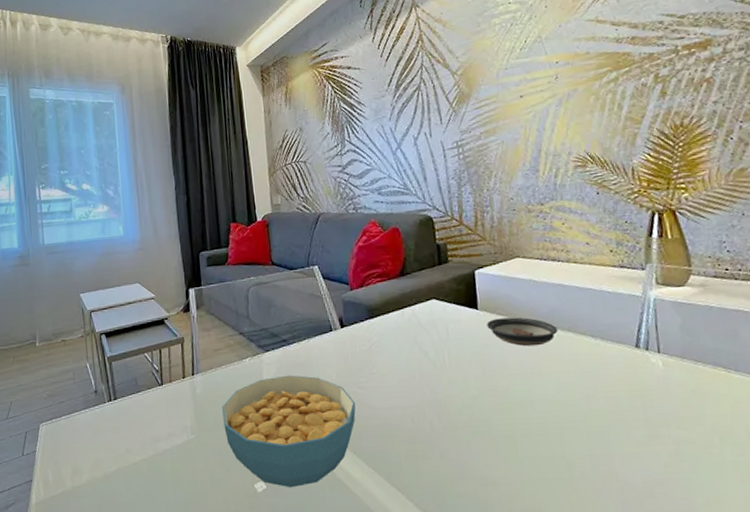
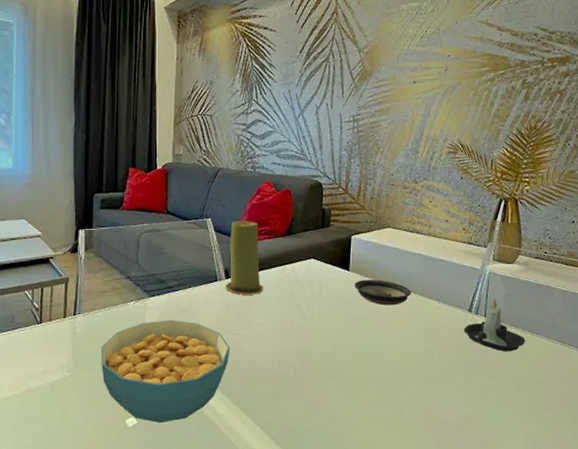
candle: none [339,264,384,344] -> present [225,221,264,295]
candle: none [633,330,722,395] -> present [464,299,526,352]

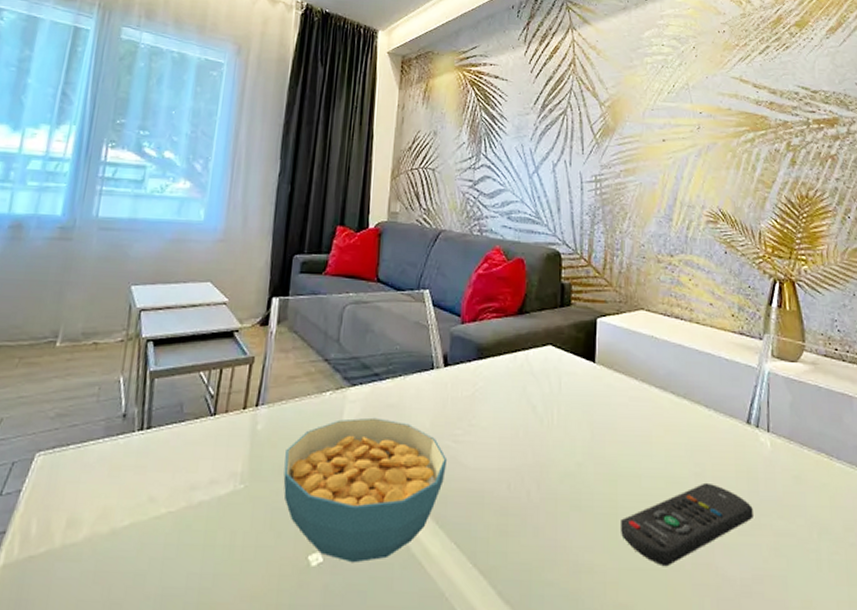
candle: present [225,221,264,295] -> none [443,294,491,389]
saucer: present [354,280,411,306] -> none [602,375,673,411]
remote control: none [365,355,468,415] -> present [620,482,753,567]
candle: present [464,299,526,352] -> none [743,408,824,482]

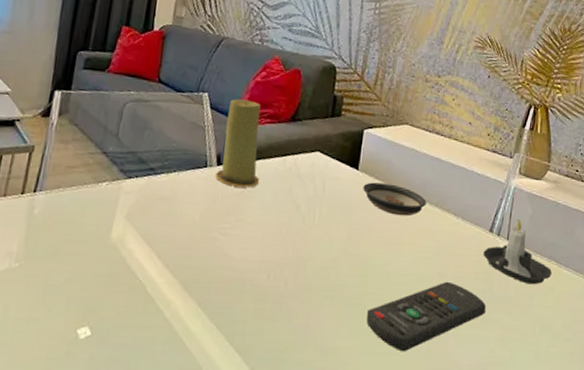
cereal bowl: present [283,417,448,563] -> none [56,208,214,338]
candle: none [443,294,491,389] -> present [215,99,260,188]
saucer: none [602,375,673,411] -> present [363,182,427,217]
candle: none [743,408,824,482] -> present [483,219,553,285]

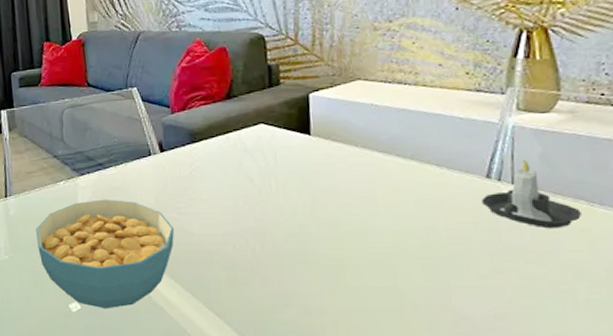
cereal bowl: none [56,208,214,338] -> present [36,199,175,309]
candle: present [215,99,260,188] -> none [160,86,207,169]
saucer: present [363,182,427,217] -> none [319,143,399,175]
remote control: present [366,281,486,352] -> none [347,234,495,308]

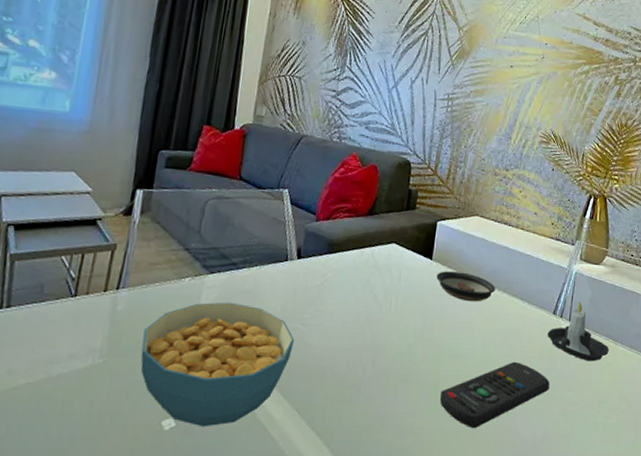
saucer: none [319,143,399,175] -> present [436,271,496,302]
remote control: none [347,234,495,308] -> present [439,361,550,429]

